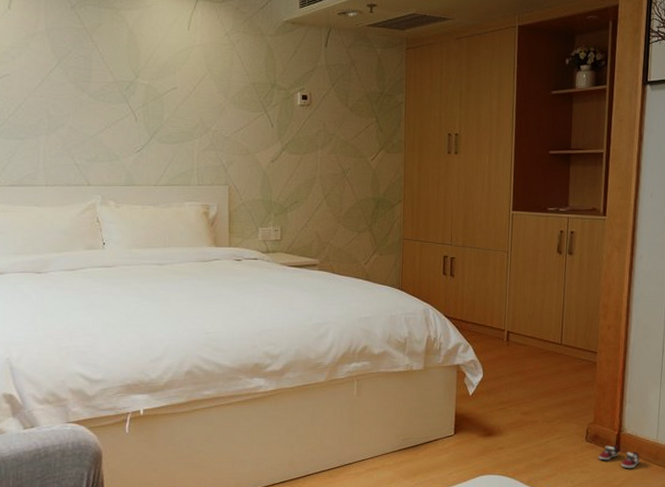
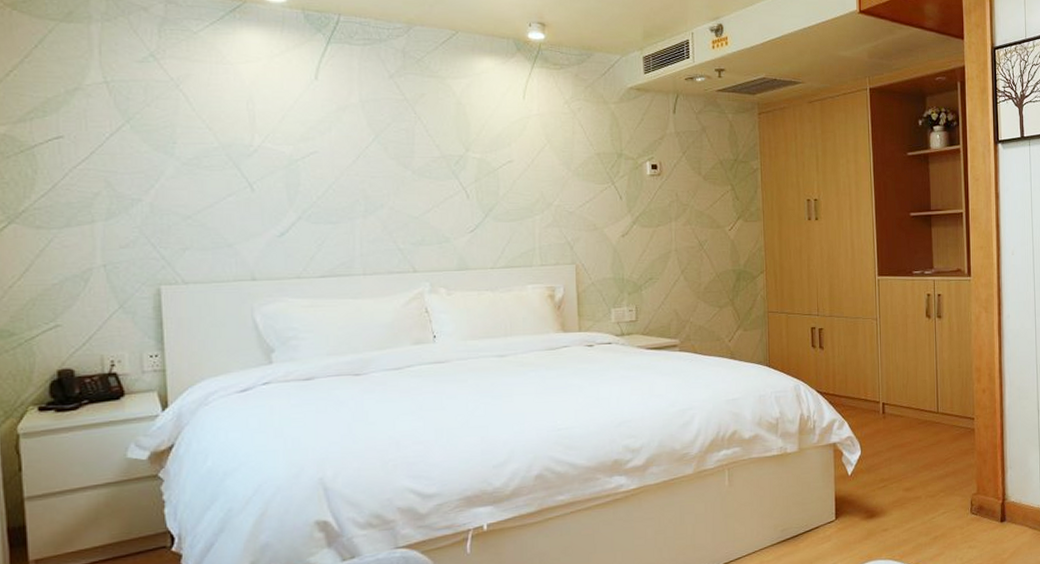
sneaker: present [598,445,640,469] -> none [984,515,1026,539]

